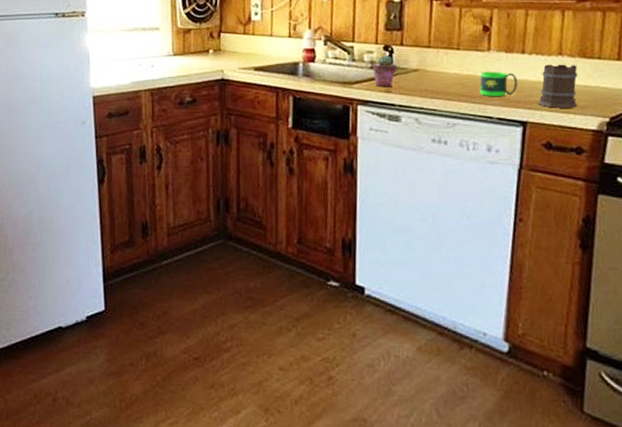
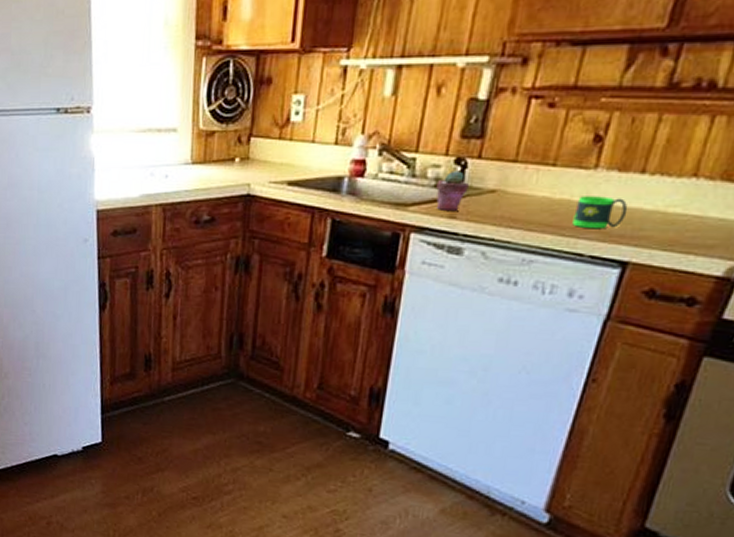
mug: present [537,64,578,108] -> none [648,189,716,247]

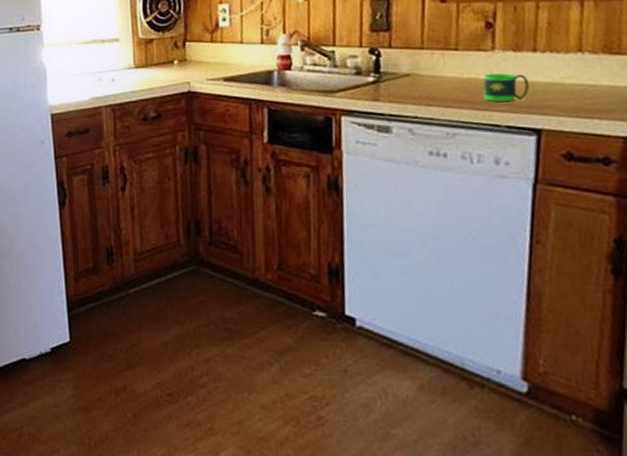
potted succulent: present [436,171,469,210] -> none [357,59,386,94]

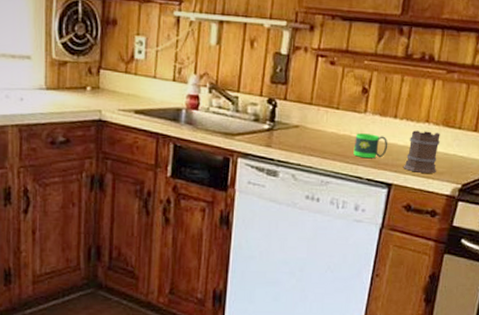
mug: none [553,62,603,113] -> present [403,130,440,173]

